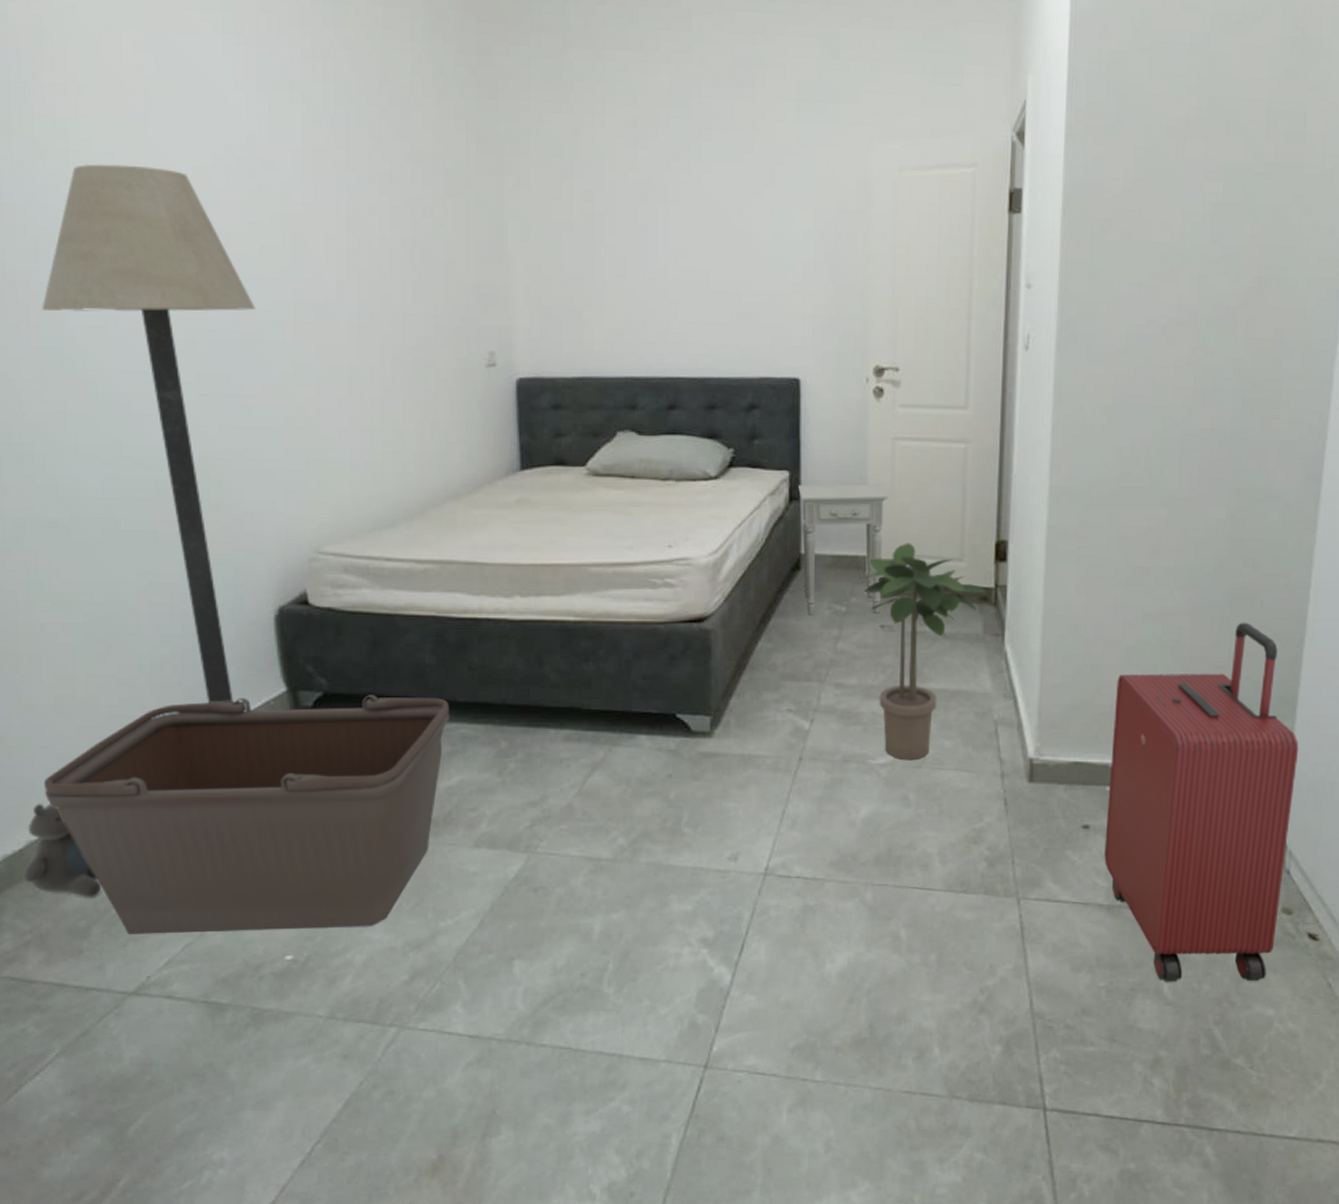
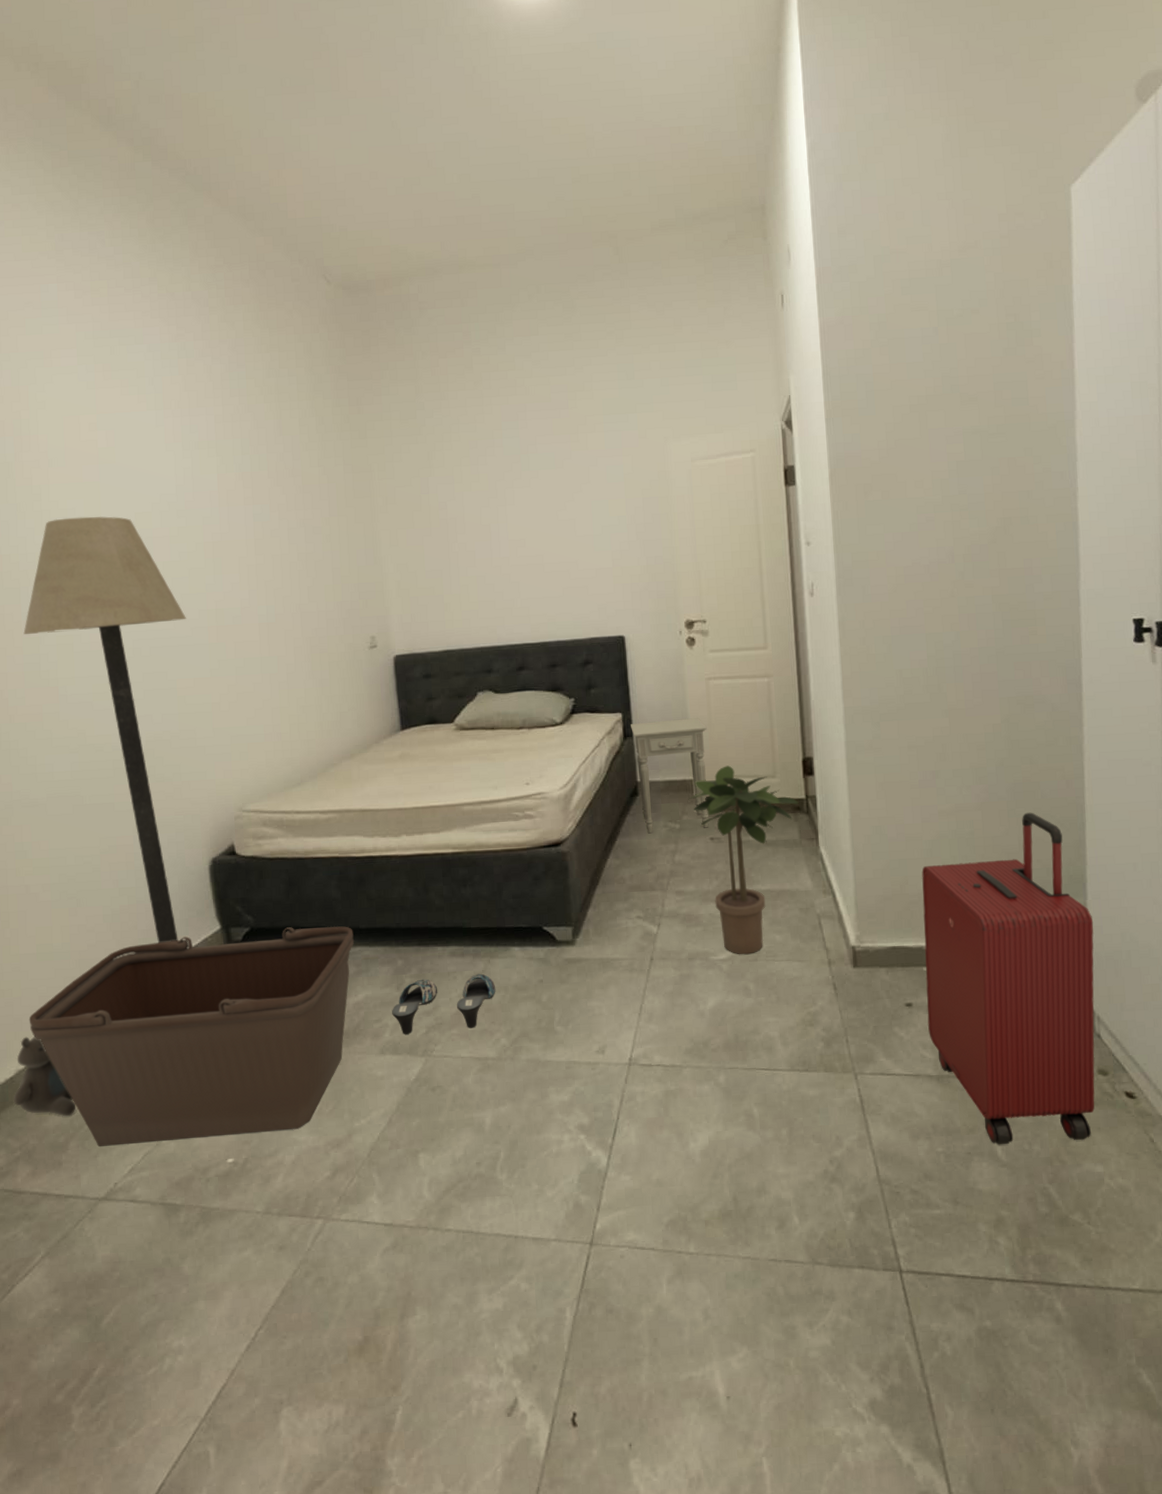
slippers: none [491,763,616,826] -> present [392,973,496,1034]

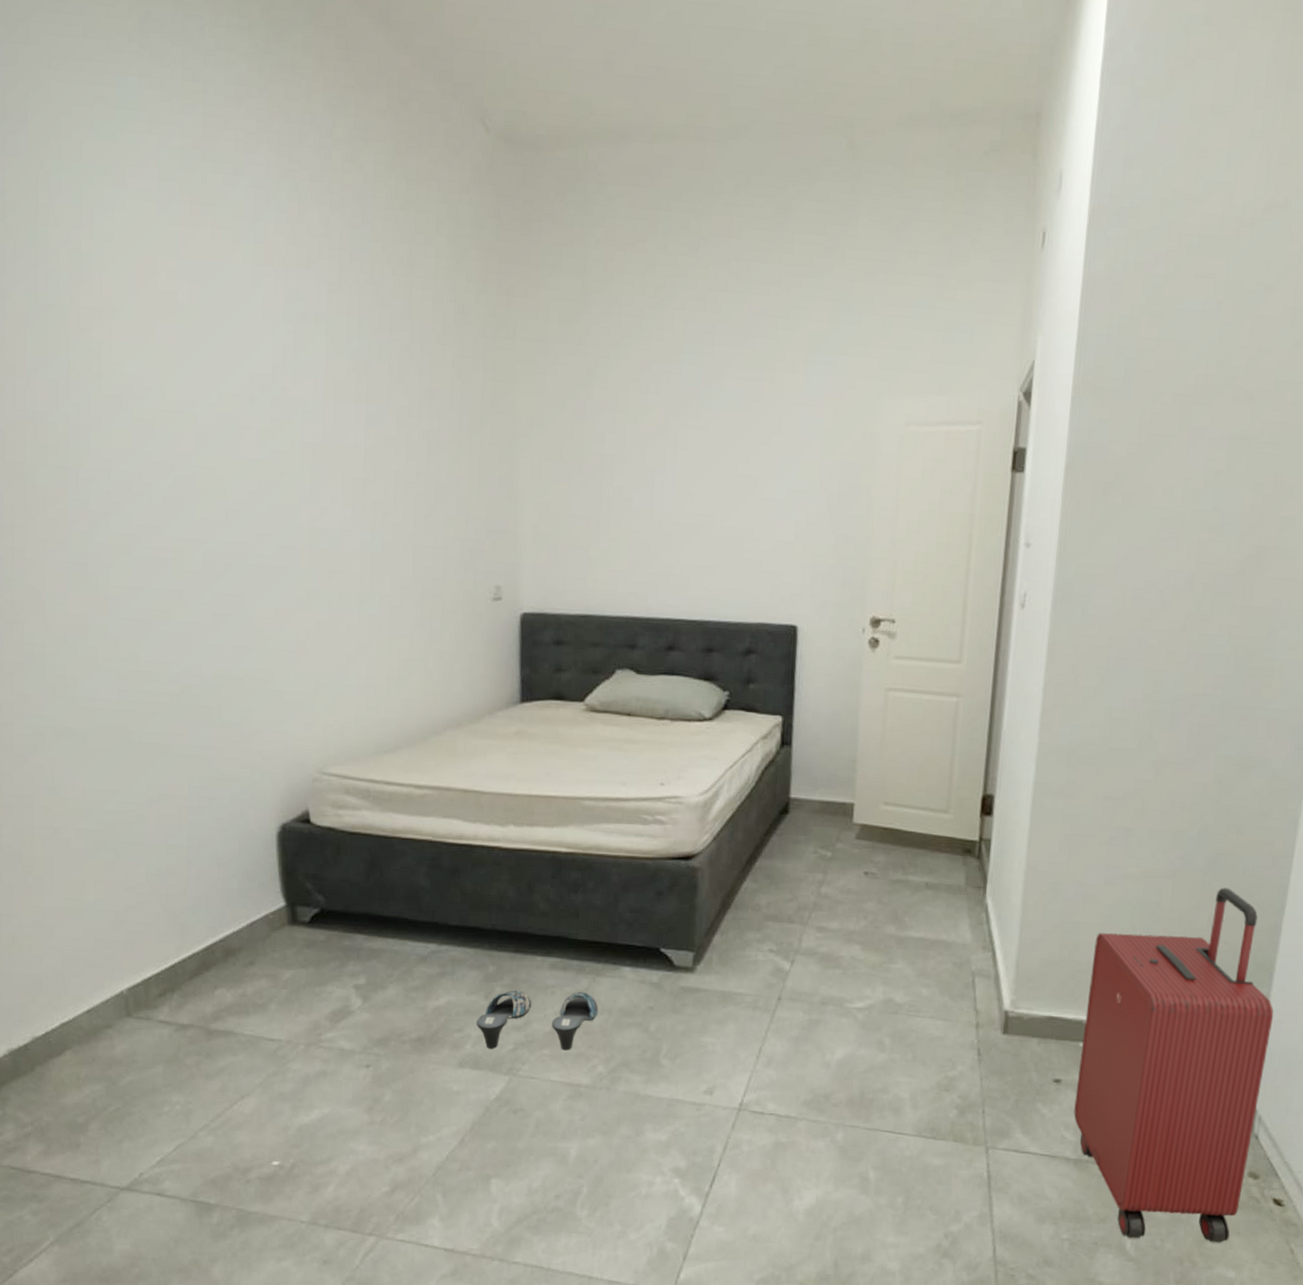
stuffed animal: present [13,1036,76,1116] -> none [26,1001,101,1094]
floor lamp: present [23,516,186,943] -> none [69,386,273,914]
bicycle basket: present [29,926,354,1146] -> none [50,910,441,1137]
nightstand: present [631,718,709,834] -> none [790,730,879,861]
potted plant: present [688,765,799,955] -> none [845,792,971,1006]

